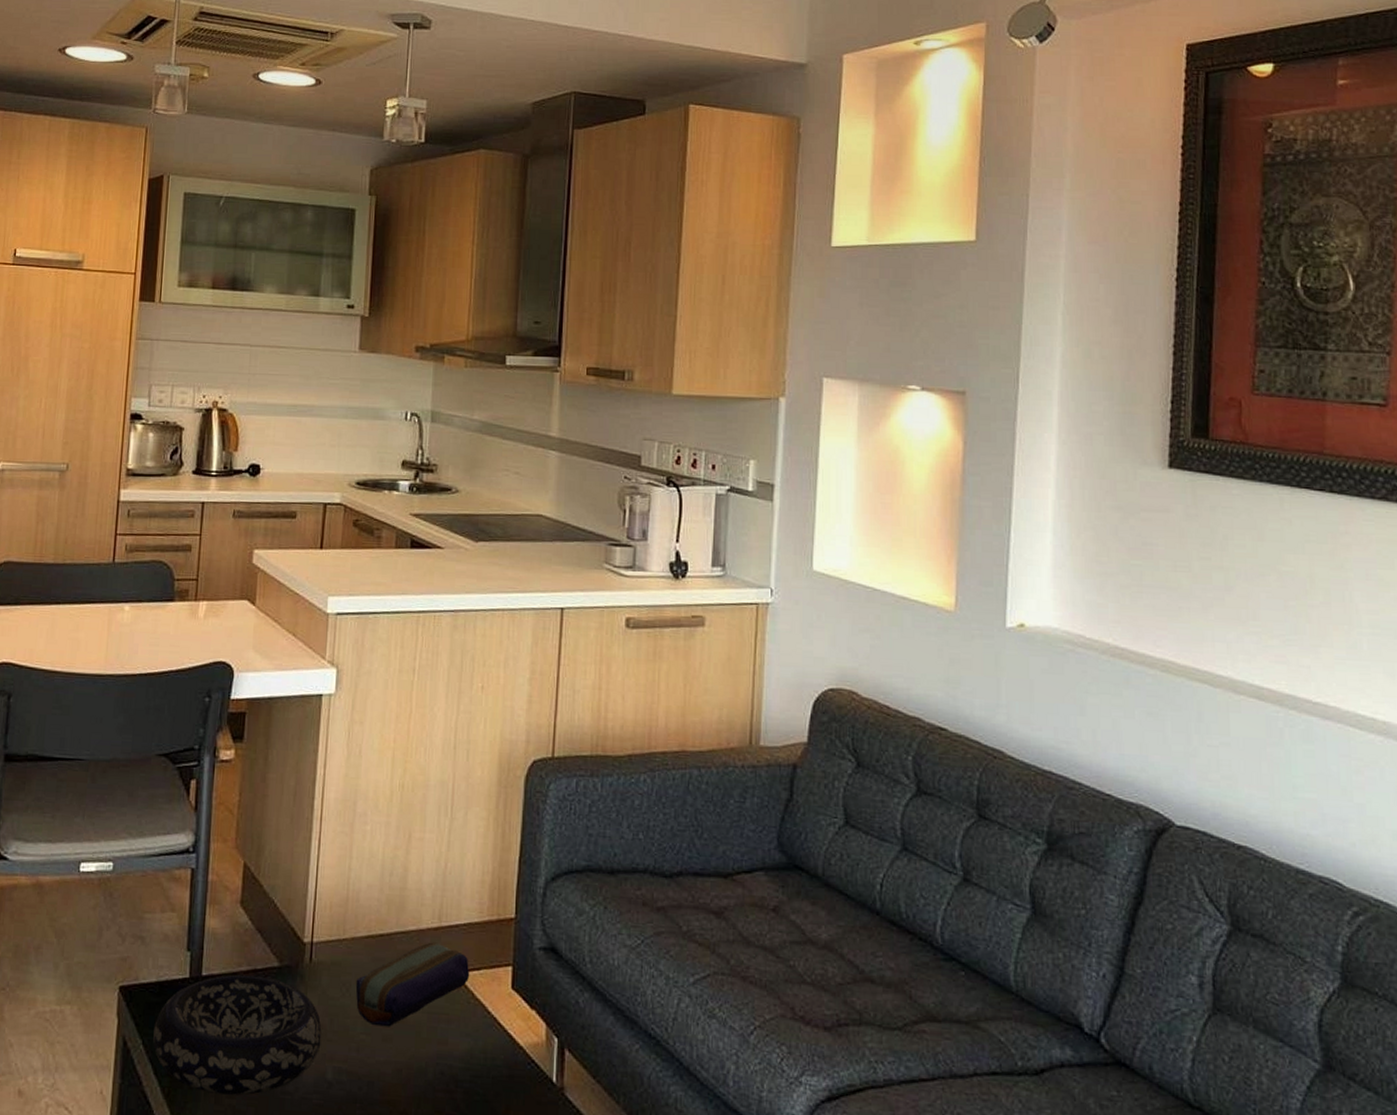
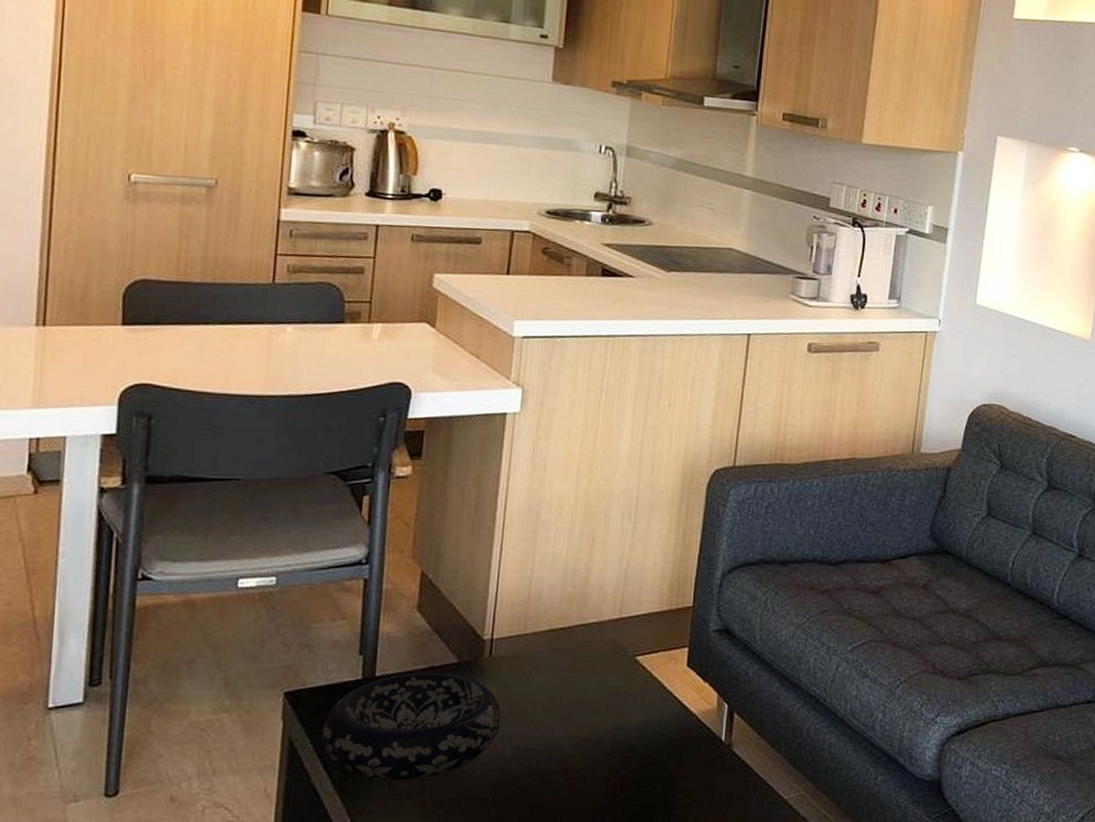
pencil case: present [355,942,470,1027] -> none [535,631,649,708]

